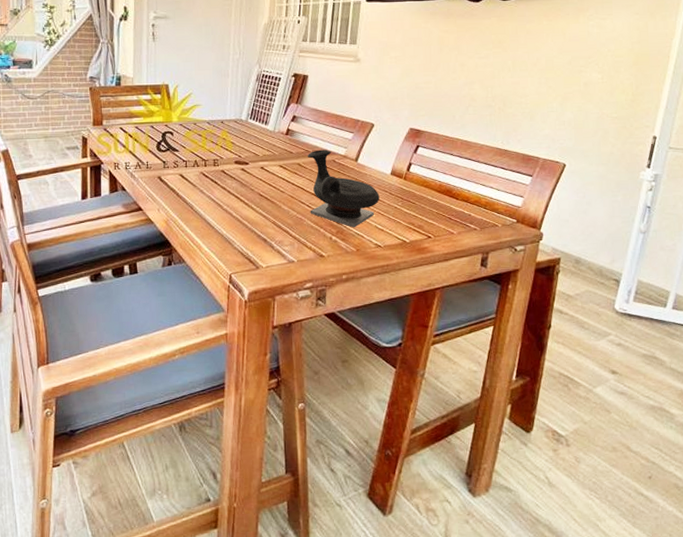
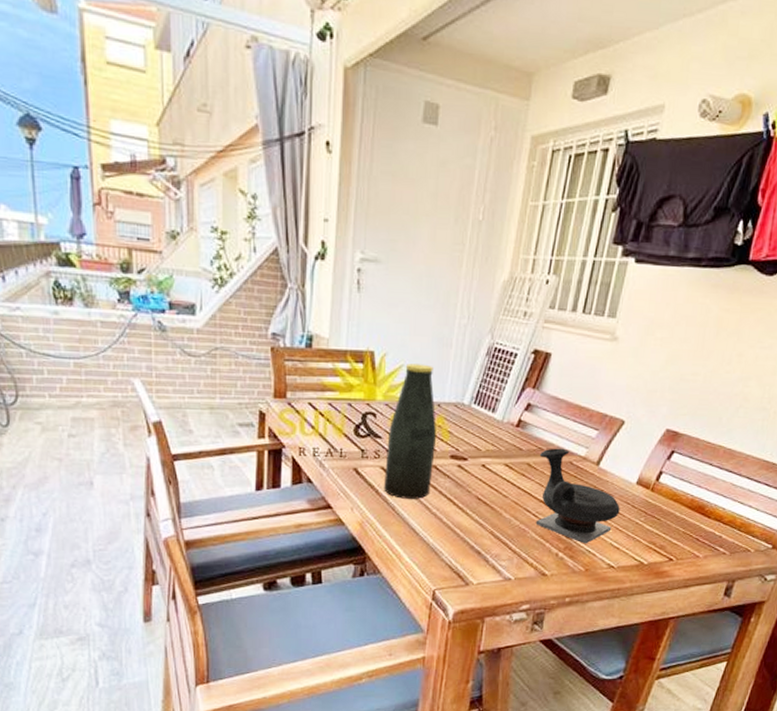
bottle: none [183,91,223,199] -> present [384,363,437,499]

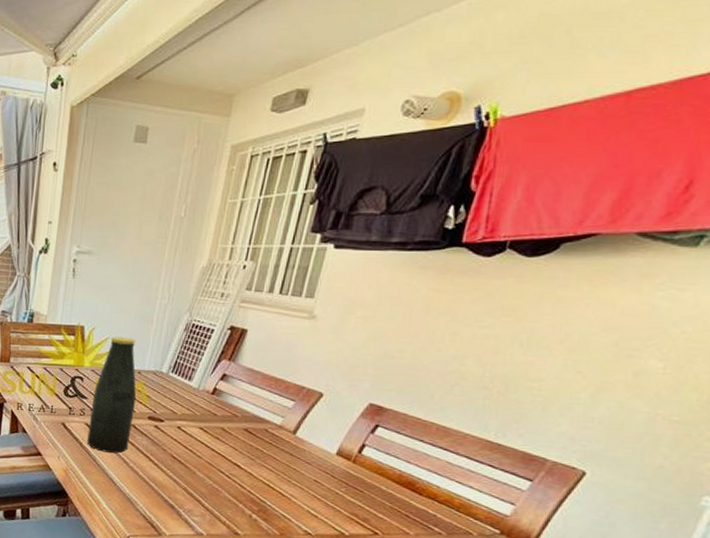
teapot: present [535,448,620,544] -> none [229,415,318,509]

